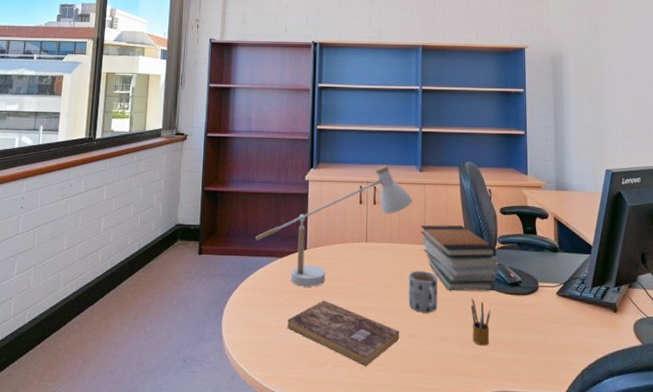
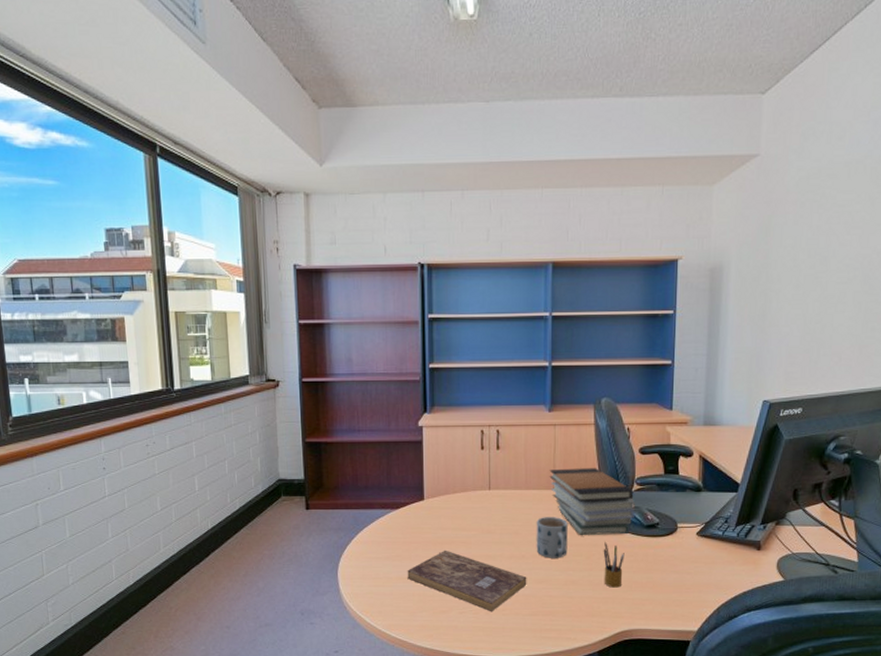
desk lamp: present [255,165,413,287] -> none [366,405,542,538]

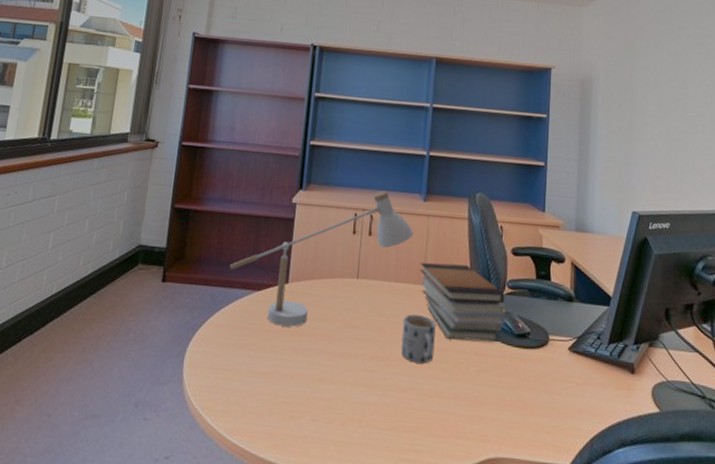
desk lamp: none [366,405,542,538] -> present [229,191,414,327]
bible: present [407,550,527,612] -> none [259,342,389,423]
pencil box: present [603,542,625,588] -> none [470,349,494,405]

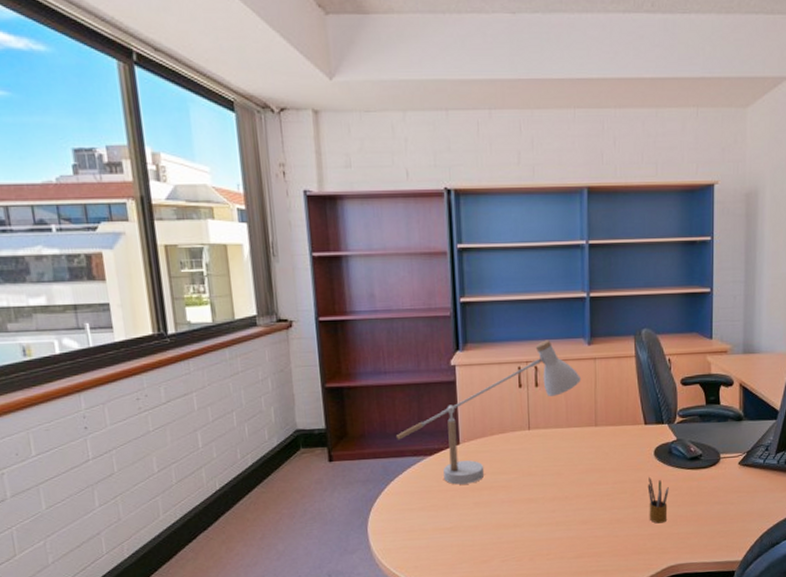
mug: present [401,314,436,364] -> none [579,454,612,498]
book stack: present [420,262,506,343] -> none [590,402,678,472]
pencil box: none [470,349,494,405] -> present [647,477,669,524]

